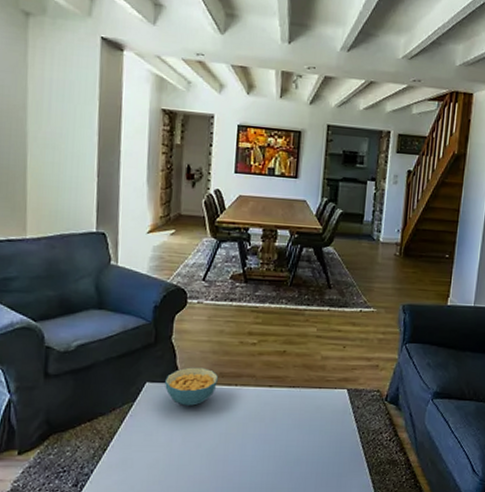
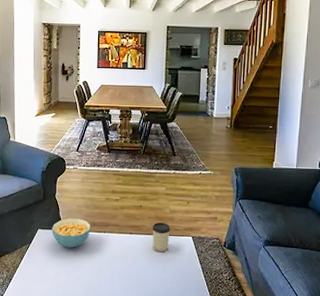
cup: none [297,372,321,410] -> present [152,222,170,253]

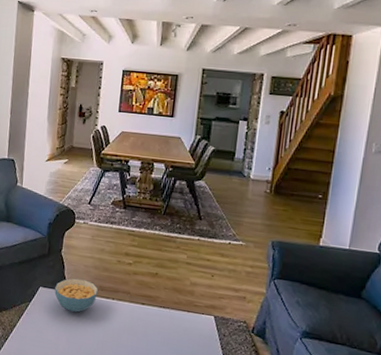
cup: present [152,222,170,253] -> none [167,294,189,331]

